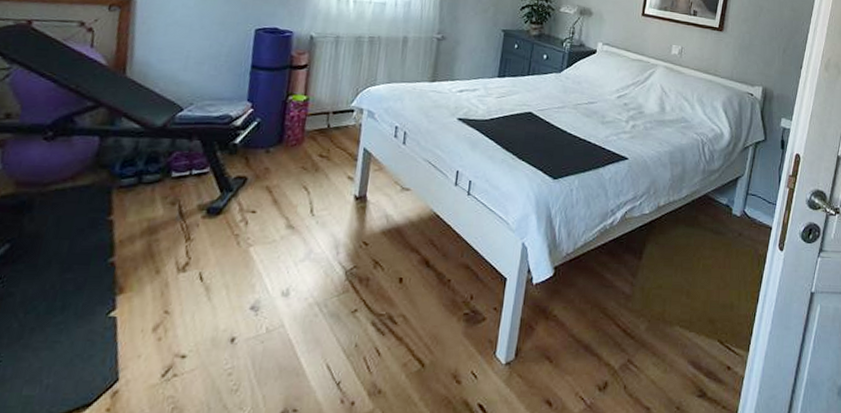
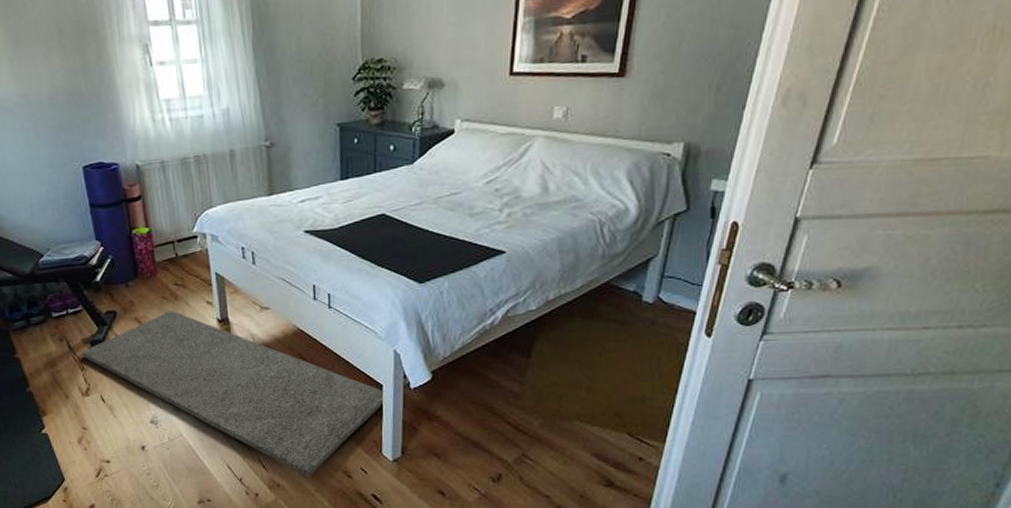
rug: none [192,182,508,381] -> present [81,310,385,477]

